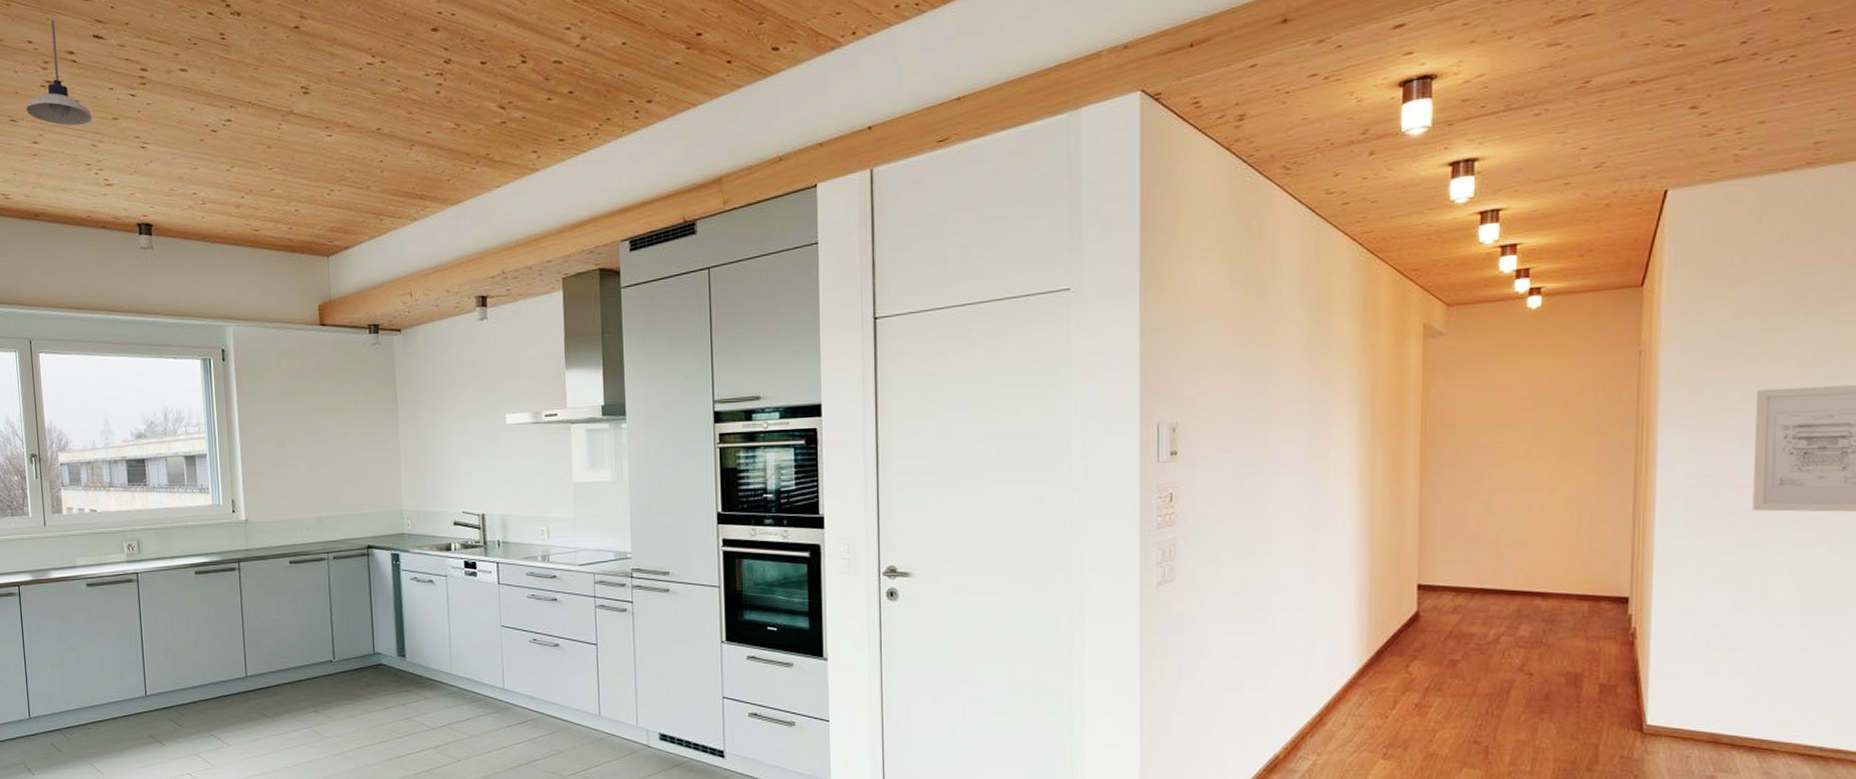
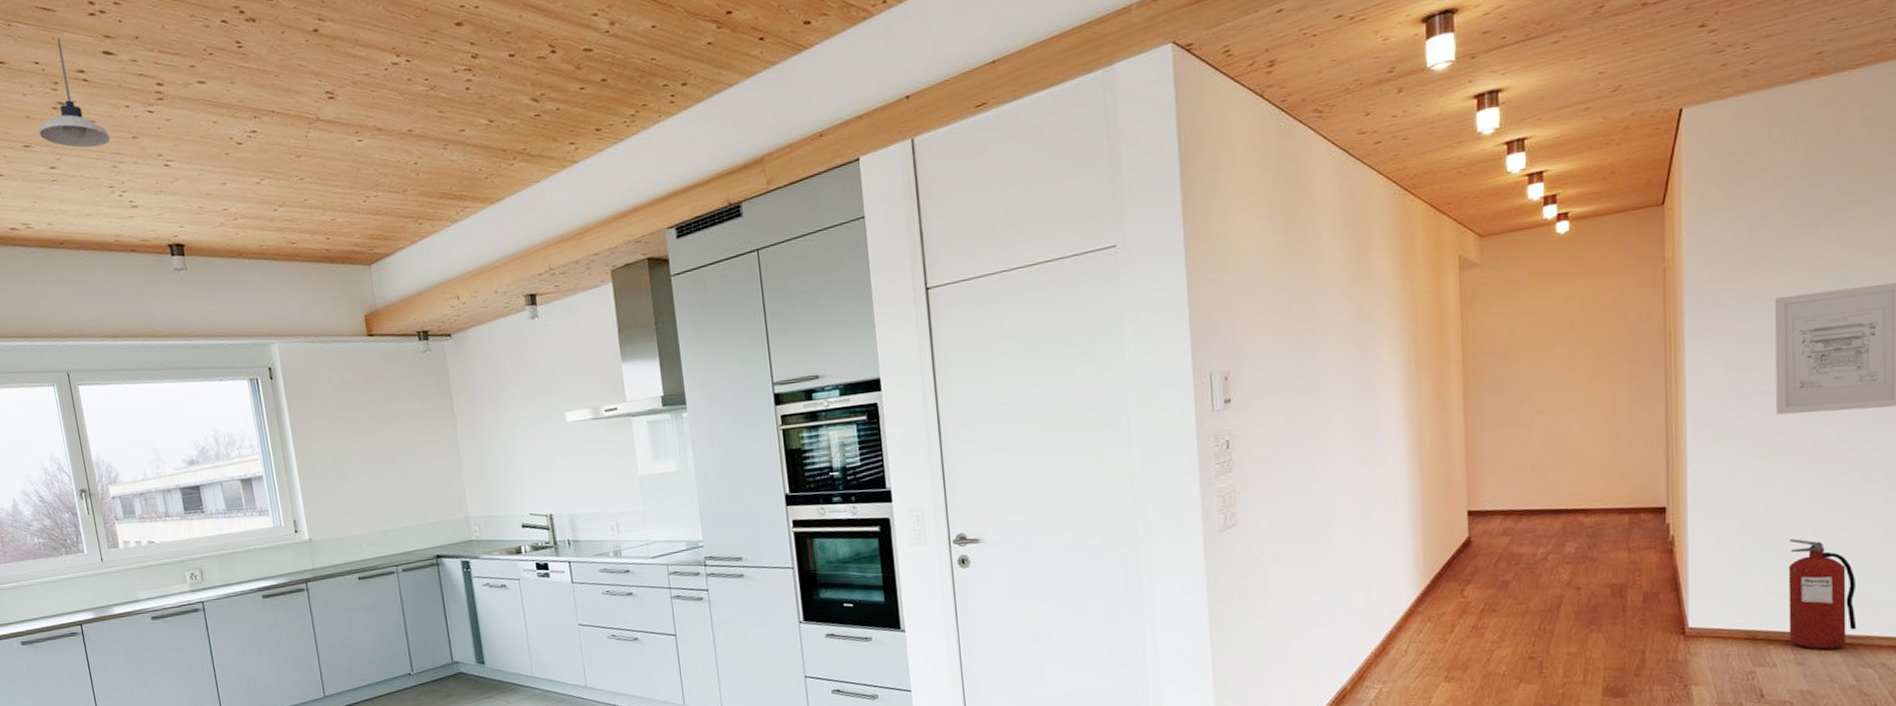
fire extinguisher: none [1755,642,1830,760] -> present [1788,539,1857,650]

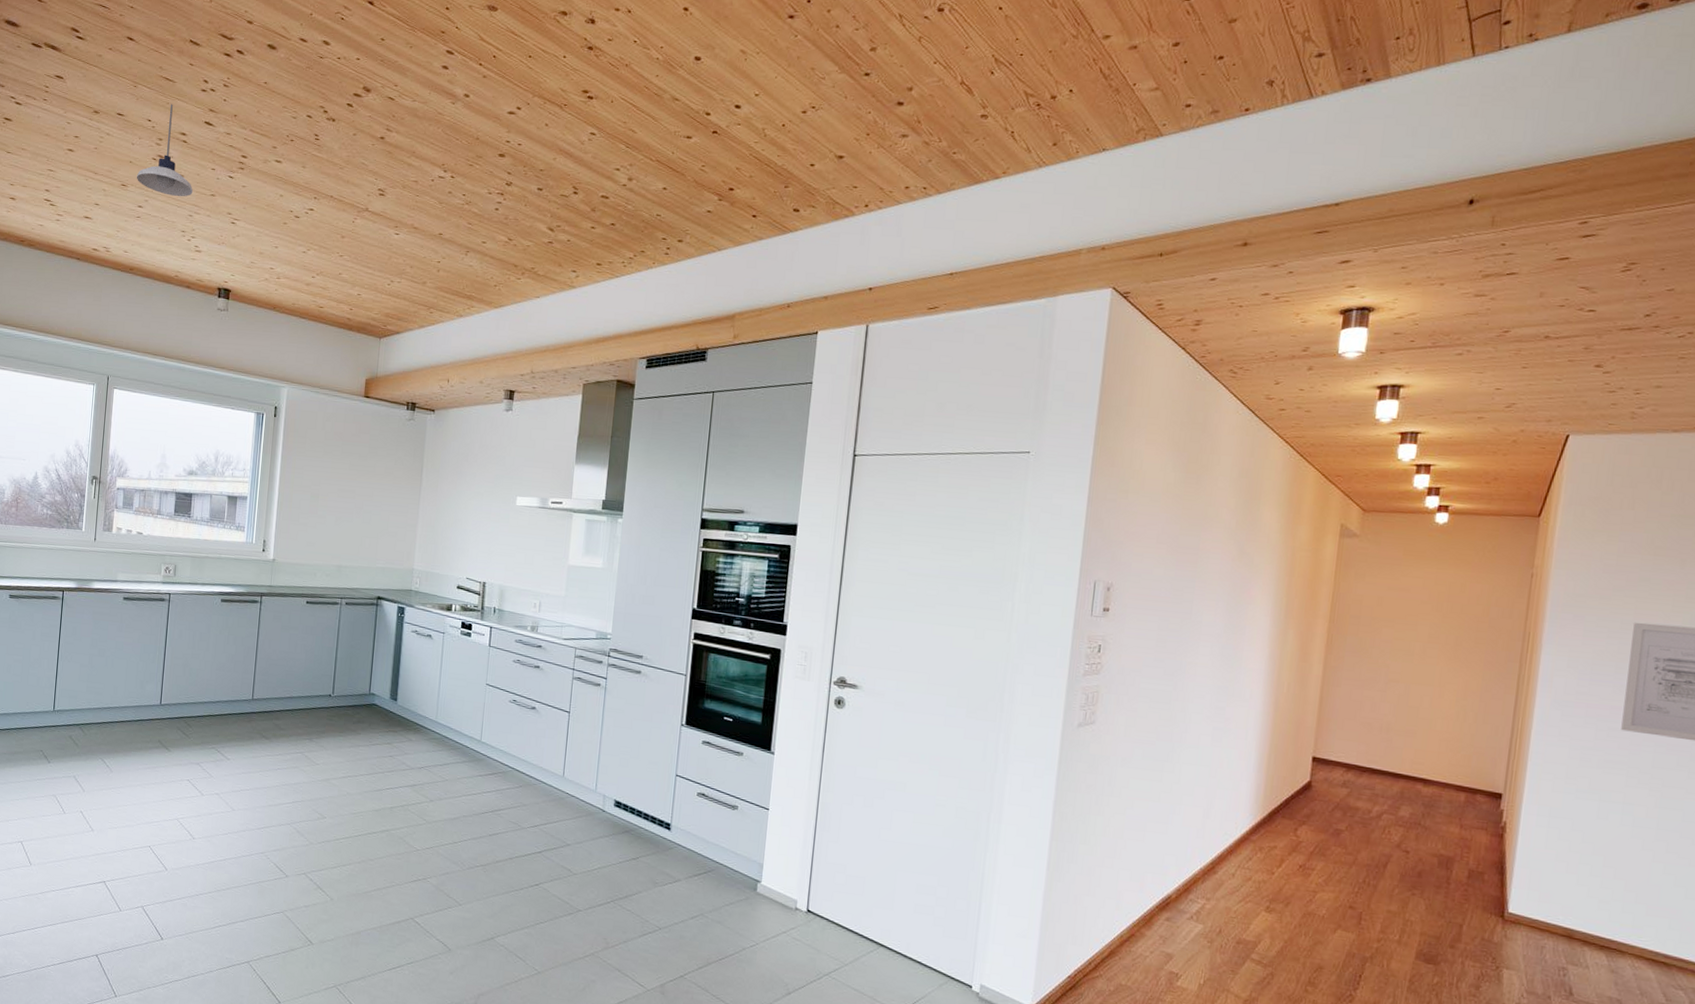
fire extinguisher: present [1788,539,1857,650] -> none [1605,850,1678,965]

